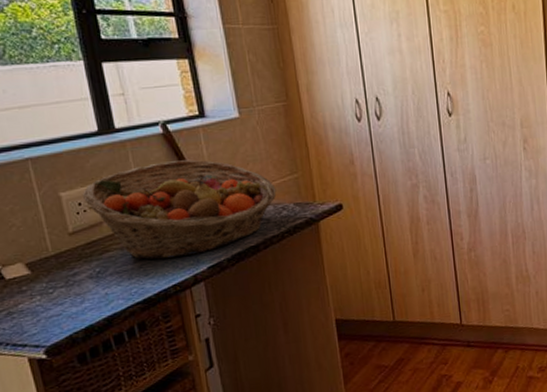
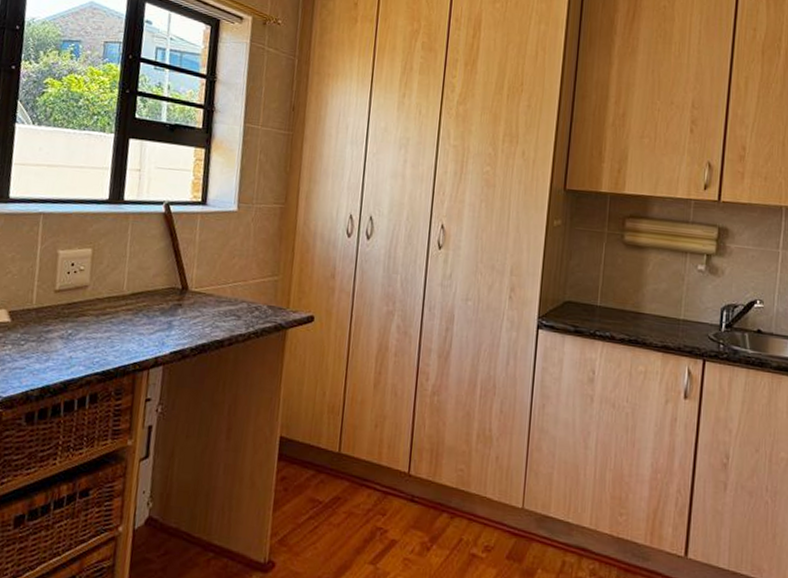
fruit basket: present [83,159,277,260] -> none [77,239,254,337]

